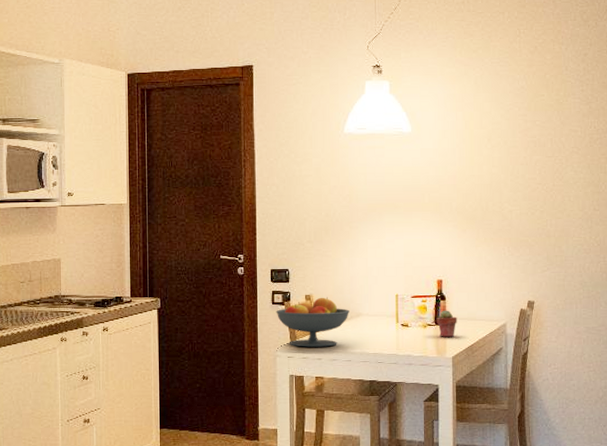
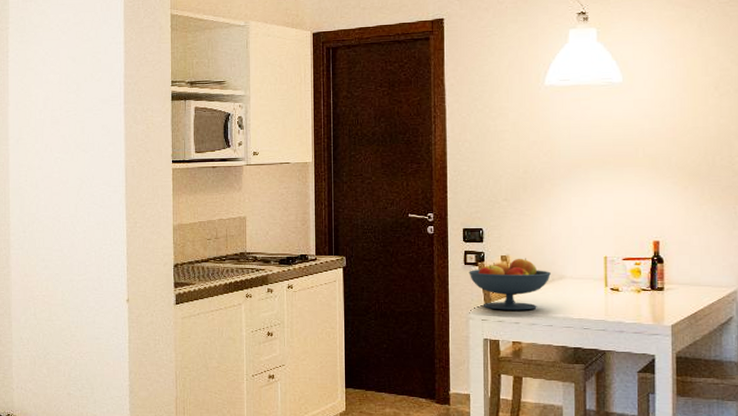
potted succulent: present [436,310,457,337] -> none [652,274,678,303]

